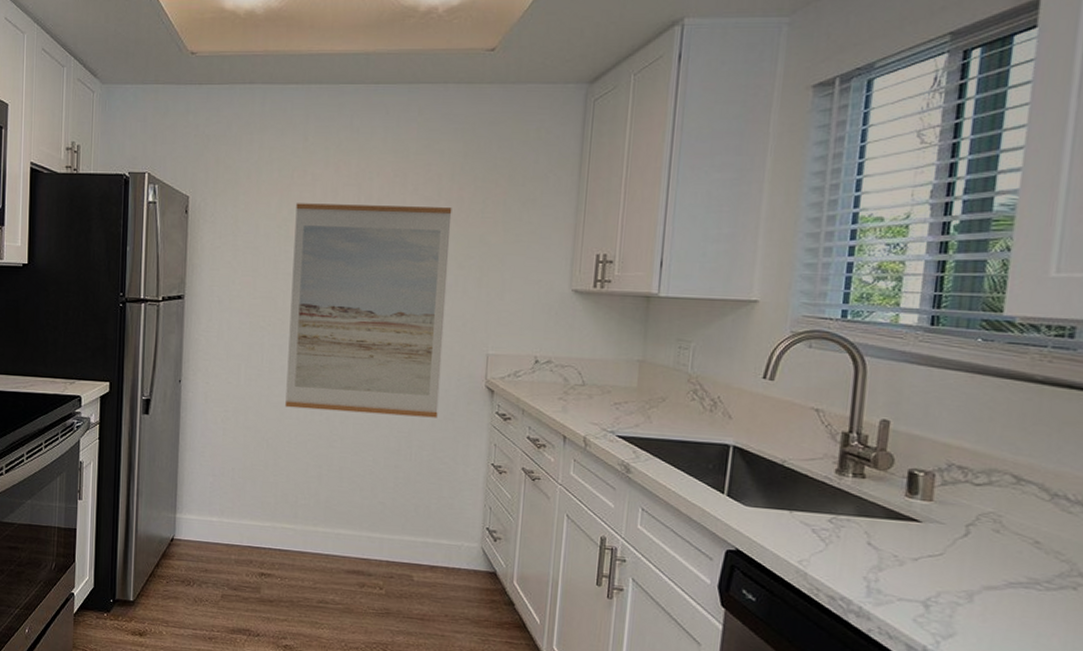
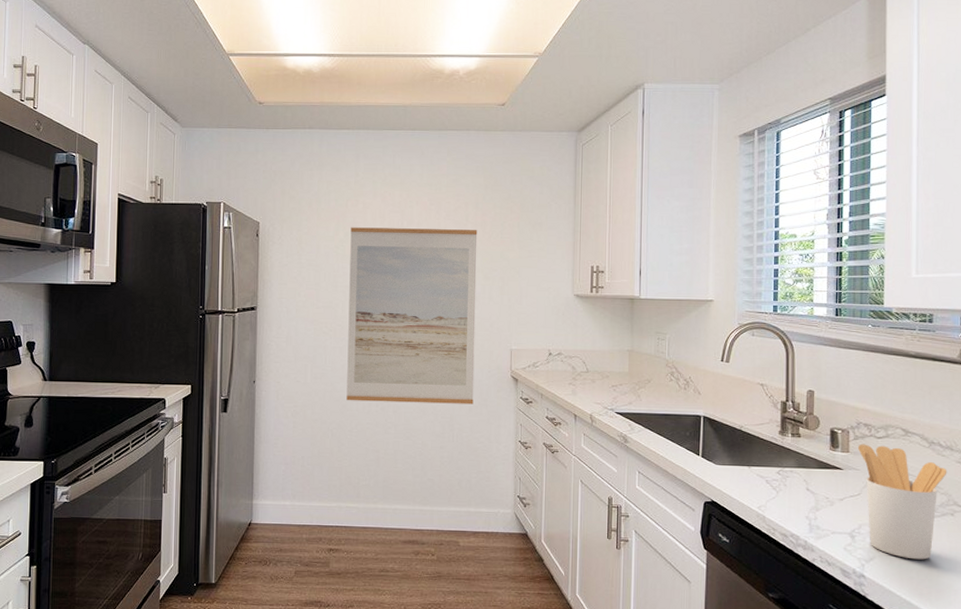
utensil holder: none [944,491,1074,643] -> present [857,444,947,560]

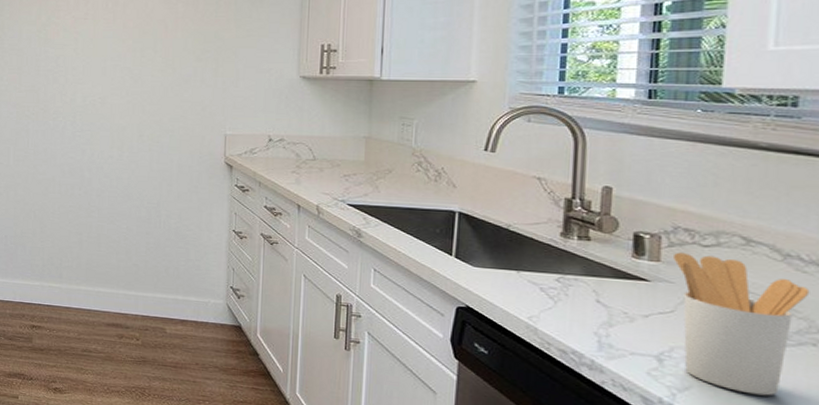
wall art: present [346,227,478,404] -> none [49,9,189,191]

